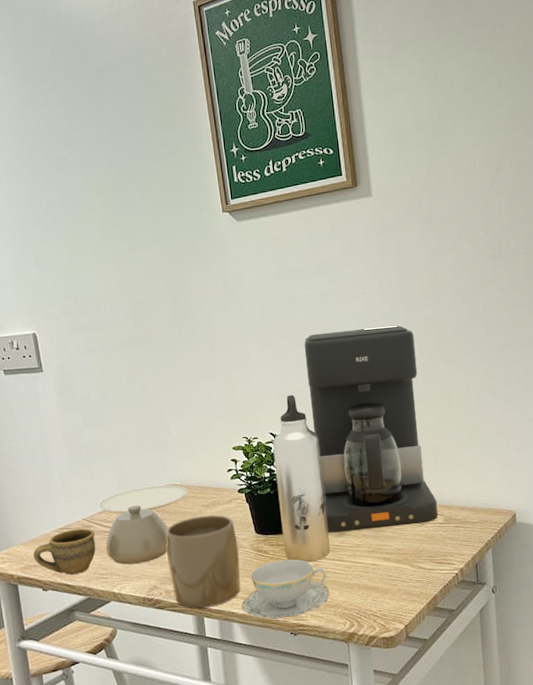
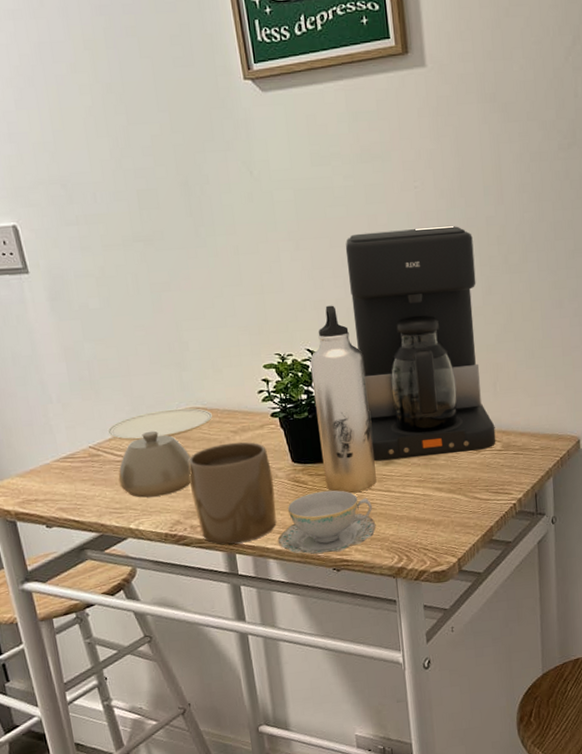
cup: present [33,528,96,575] -> none [32,457,107,510]

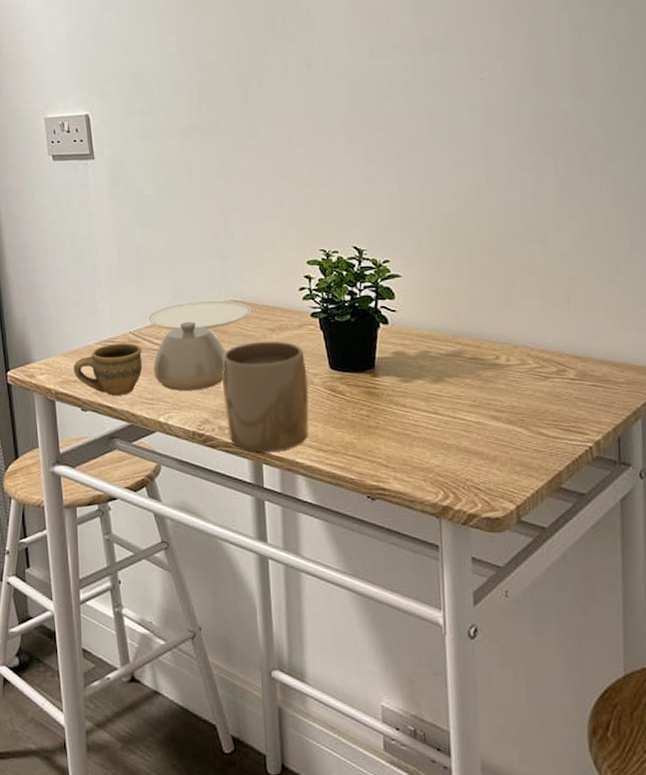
cup: none [32,457,107,510] -> present [74,343,143,395]
teacup: present [277,490,376,555] -> none [308,404,420,478]
water bottle: present [310,305,377,494] -> none [356,201,423,411]
coffee maker: present [345,226,496,462] -> none [401,120,569,377]

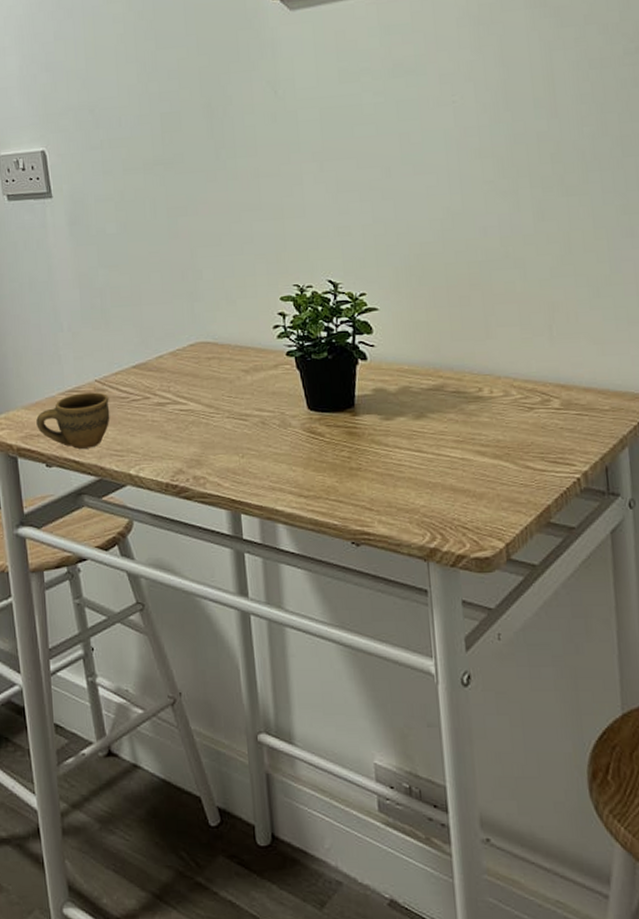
plate: present [148,300,252,330] -> none [114,342,224,376]
sugar bowl: present [153,321,226,390] -> none [122,366,198,440]
mug: present [222,341,309,451] -> none [195,382,288,501]

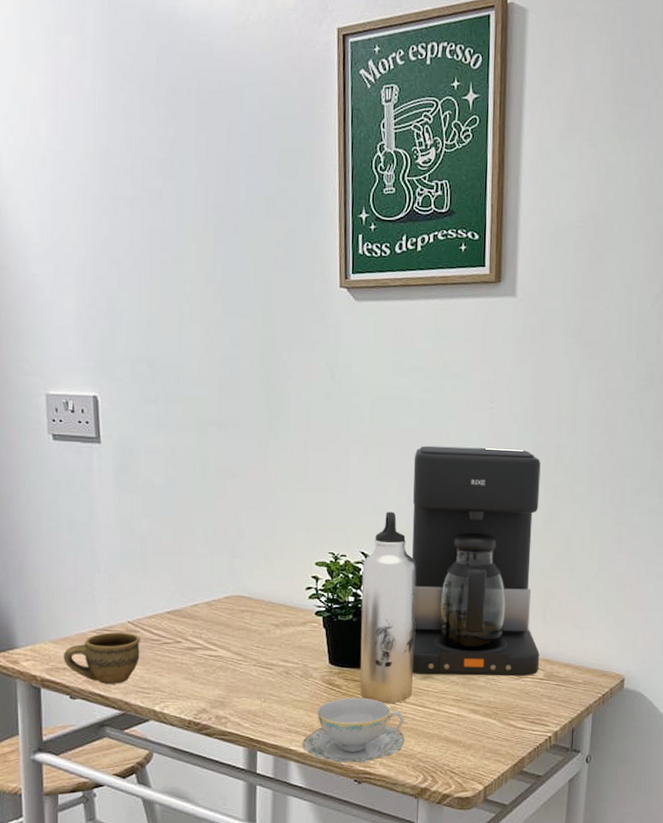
teacup: none [288,445,404,523] -> present [302,697,405,763]
water bottle: none [331,231,405,451] -> present [360,511,416,704]
coffee maker: none [374,143,553,414] -> present [411,445,541,677]

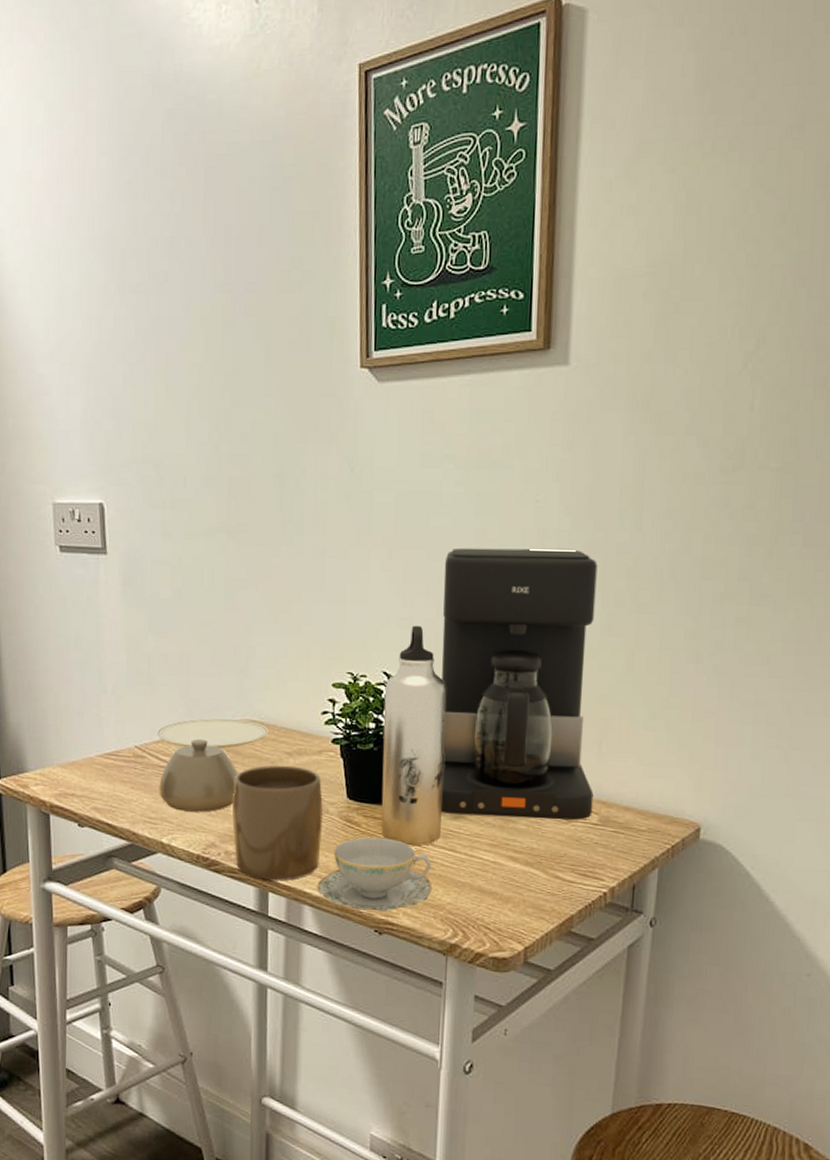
cup: present [64,632,140,684] -> none [72,757,148,813]
plate: none [149,594,257,622] -> present [156,717,269,748]
sugar bowl: none [151,613,228,681] -> present [159,738,238,812]
mug: none [222,636,307,740] -> present [232,765,323,880]

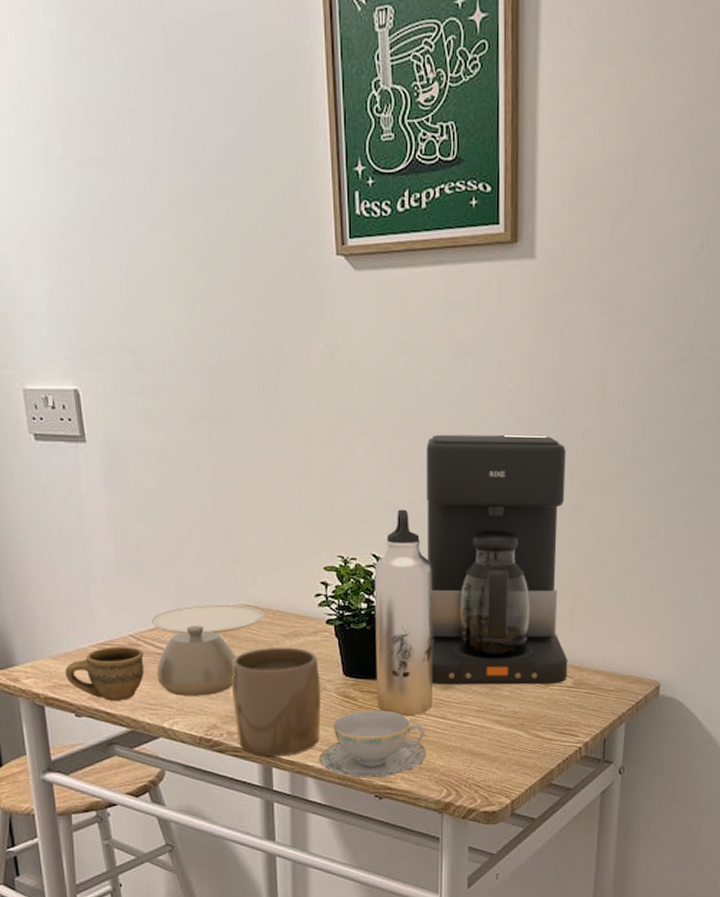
cup: none [72,757,148,813] -> present [65,647,145,701]

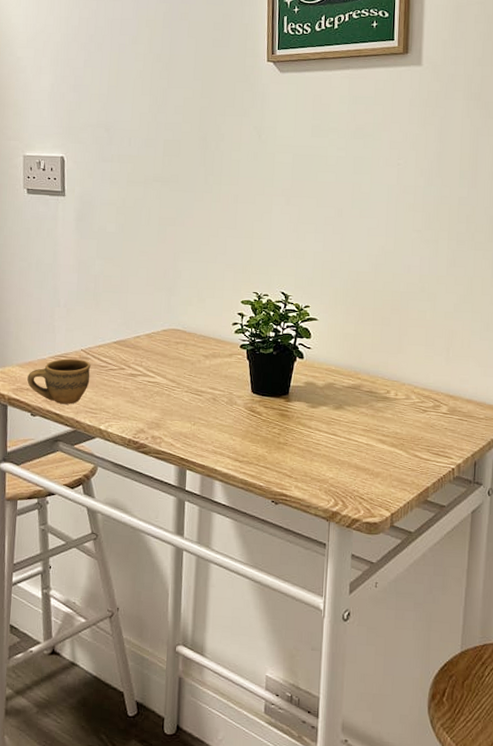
plate: present [150,604,264,634] -> none [99,327,190,352]
sugar bowl: present [156,625,236,696] -> none [99,344,164,404]
mug: present [232,647,321,755] -> none [158,365,232,460]
teacup: present [319,710,427,778] -> none [226,424,318,486]
water bottle: present [374,509,433,716] -> none [278,256,330,432]
coffee maker: present [426,434,568,685] -> none [325,197,444,410]

